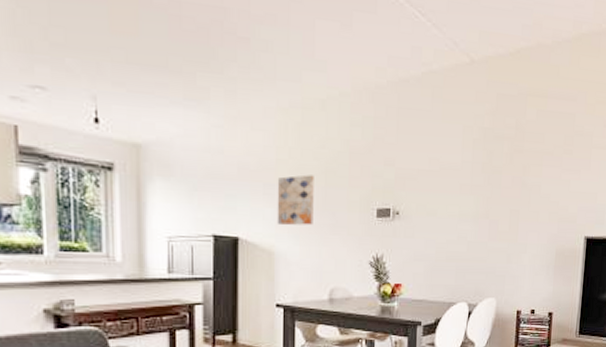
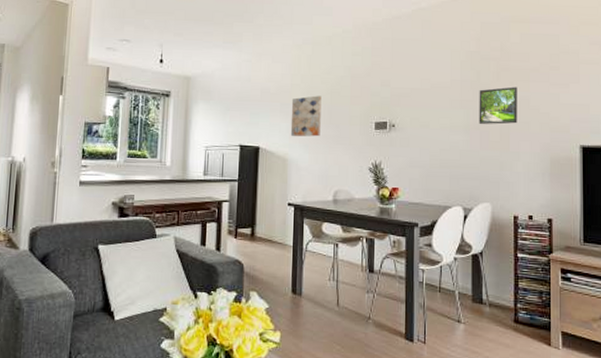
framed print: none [488,171,530,213] -> present [479,86,517,124]

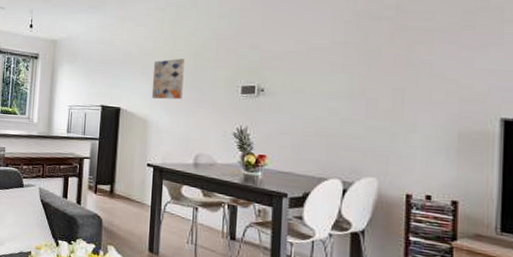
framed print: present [479,86,517,124] -> none [365,49,417,92]

